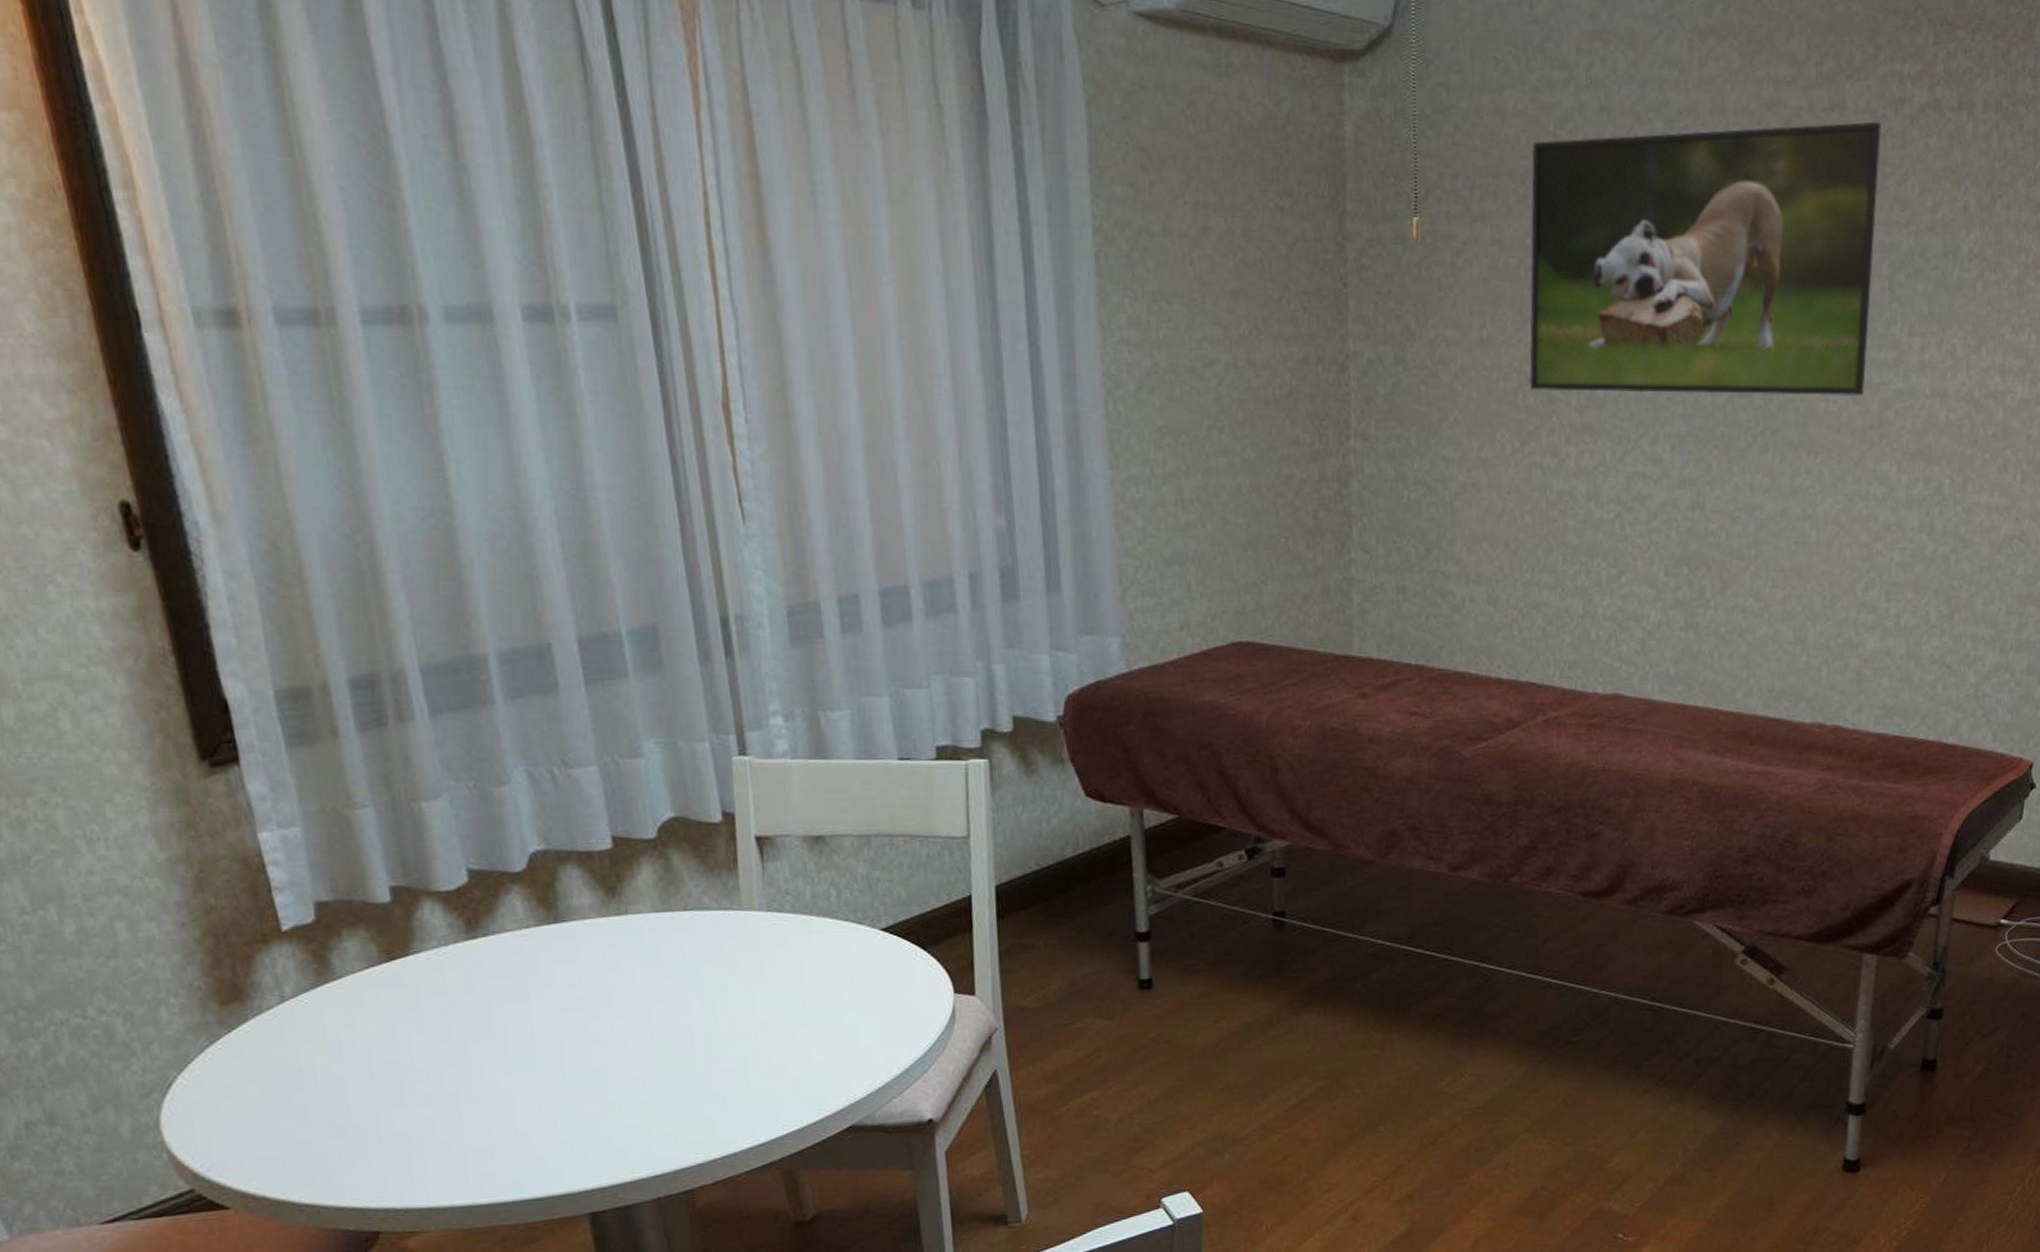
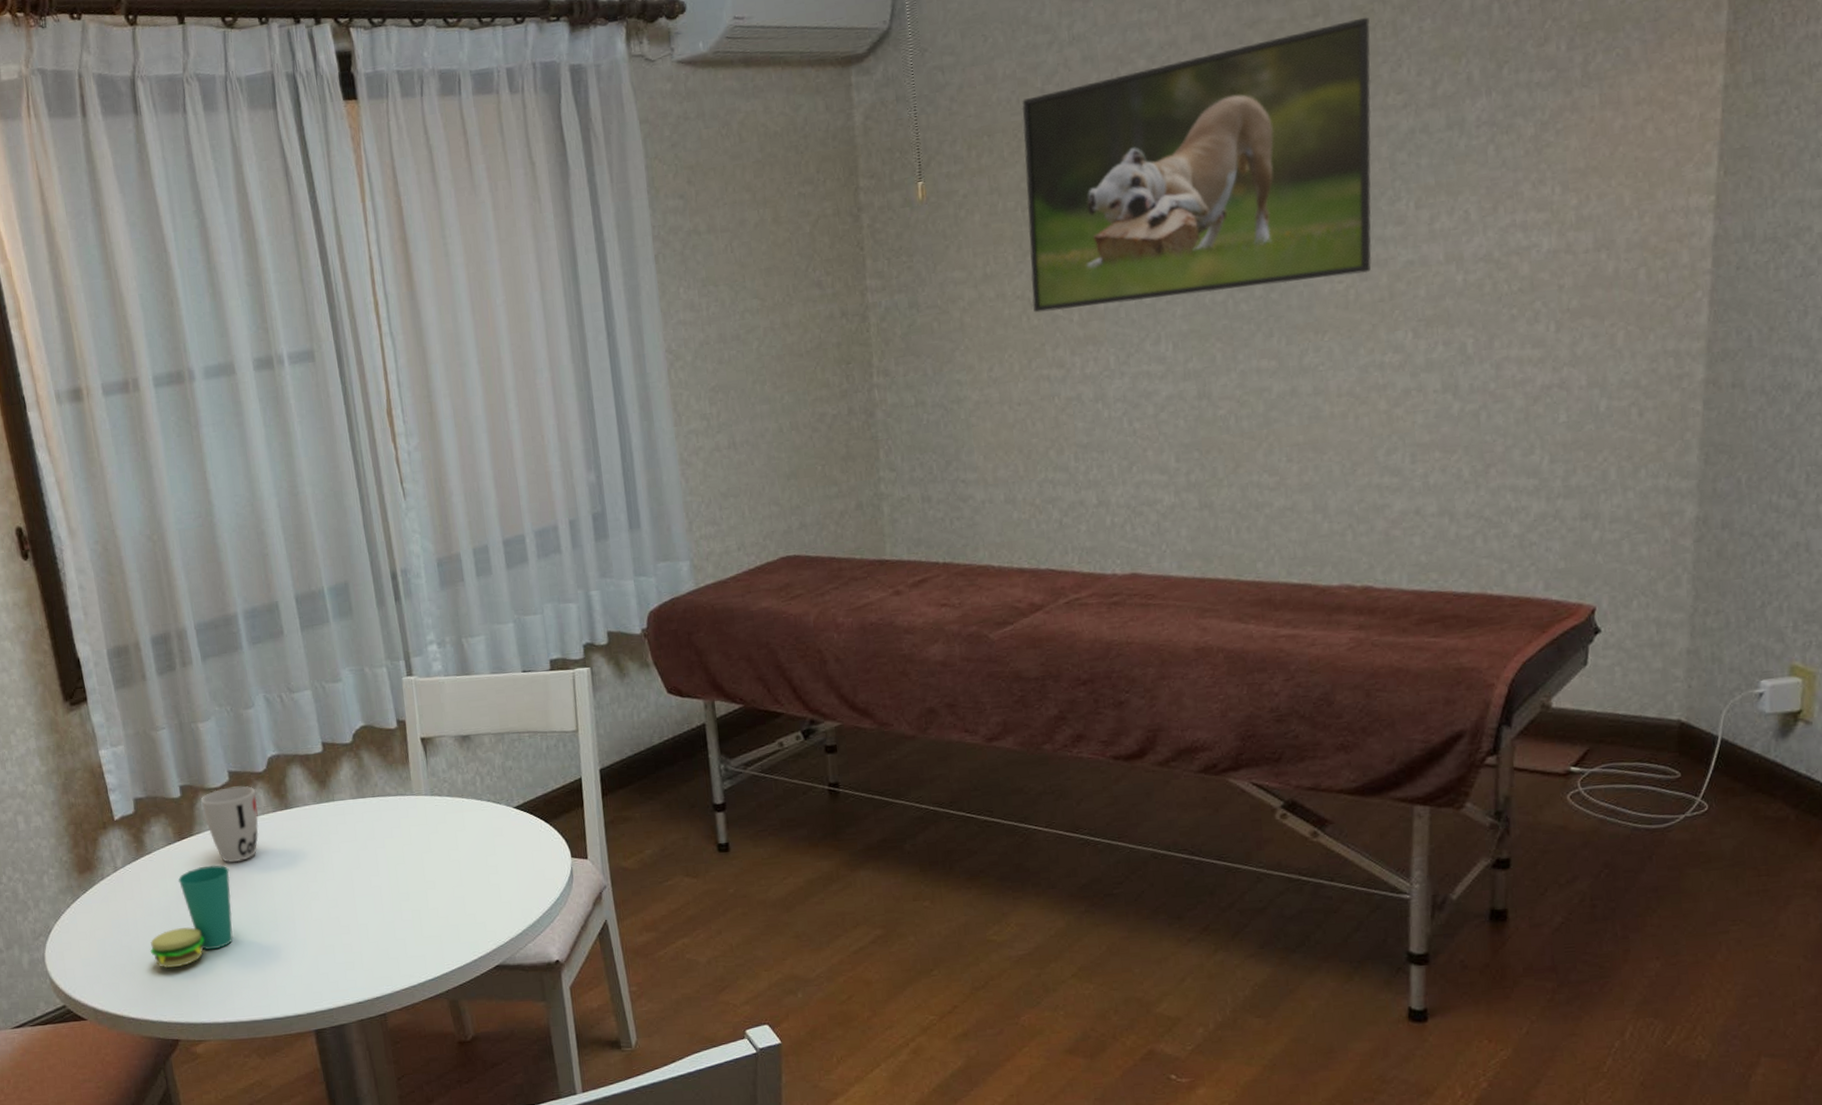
cup: none [336,995,469,1135] -> present [150,865,233,968]
cup: none [423,890,513,993] -> present [201,786,259,863]

